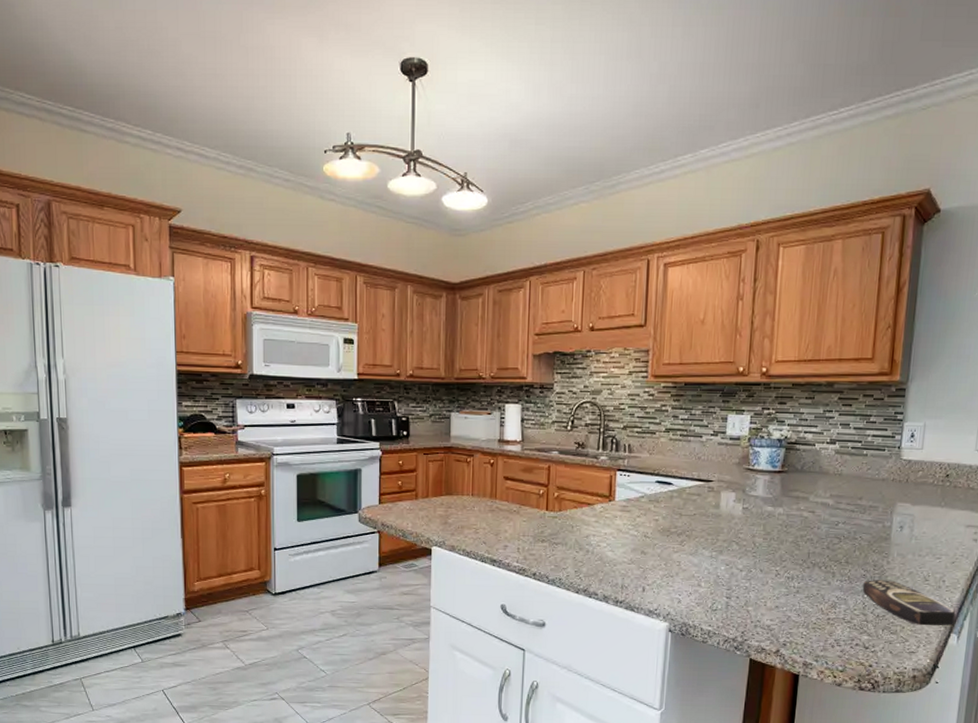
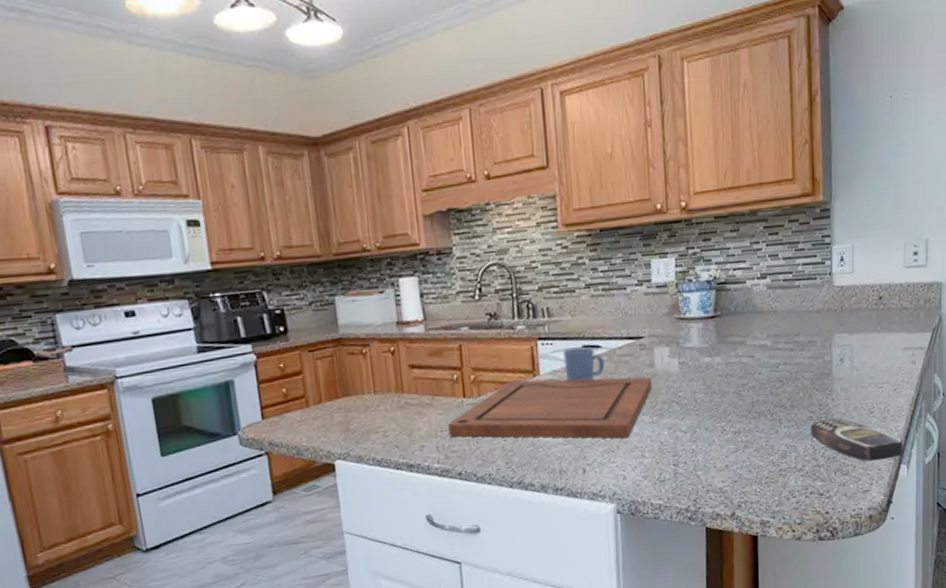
cutting board: none [529,502,716,566] -> present [447,377,653,439]
mug: none [637,481,675,512] -> present [563,347,605,381]

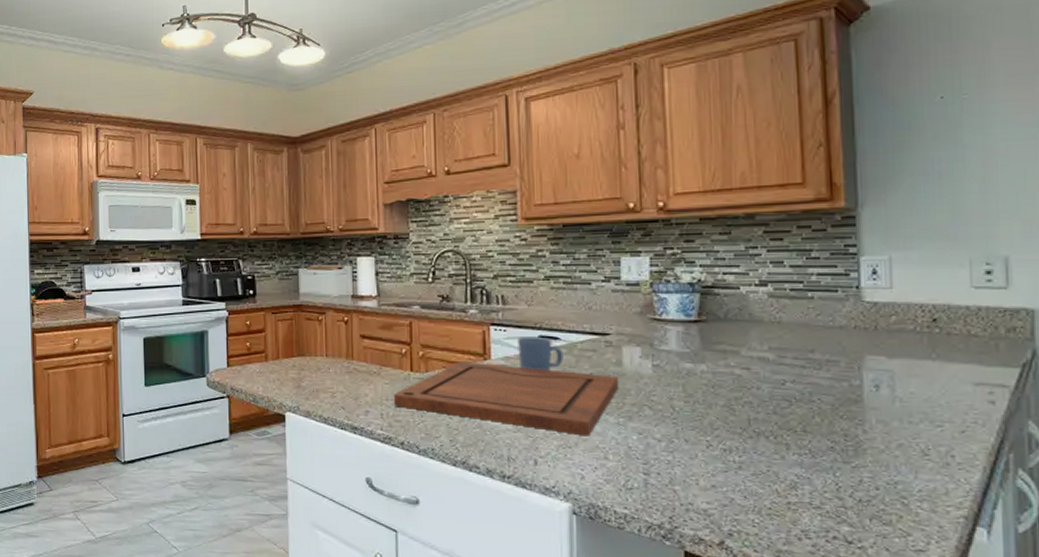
mobile phone: present [810,418,903,461] -> none [831,452,980,517]

